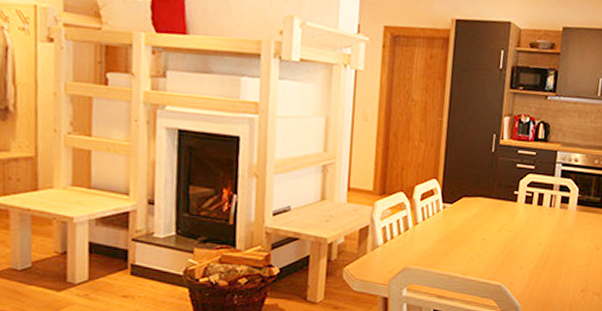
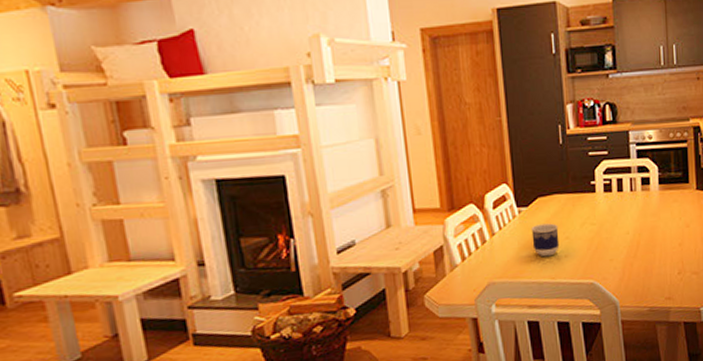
cup: none [450,222,477,254] -> present [531,223,560,257]

